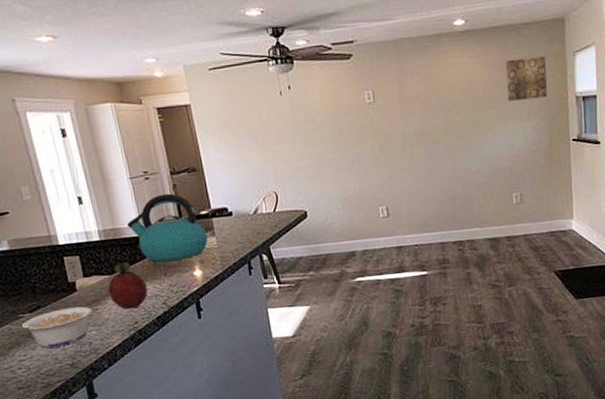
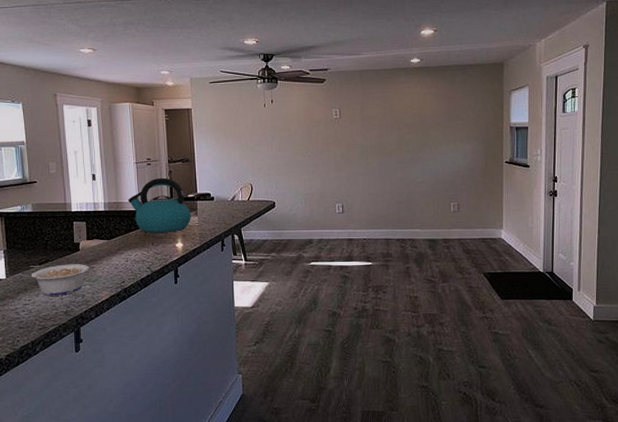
fruit: present [107,262,148,309] -> none [104,231,137,270]
wall art: present [505,56,548,101] -> none [452,92,486,126]

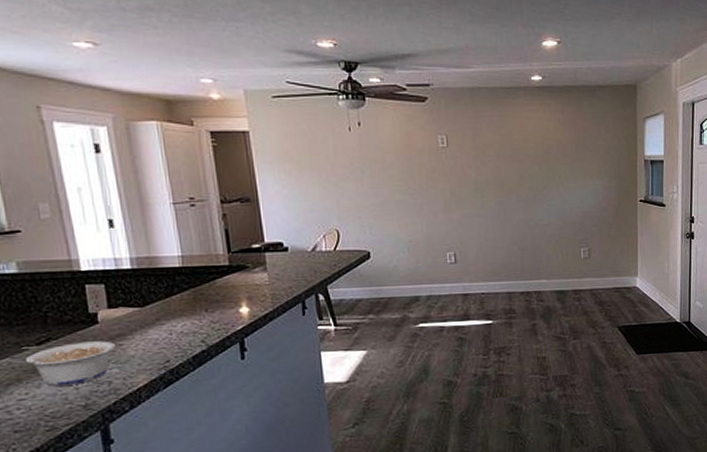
kettle: present [128,177,191,233] -> none [166,223,258,296]

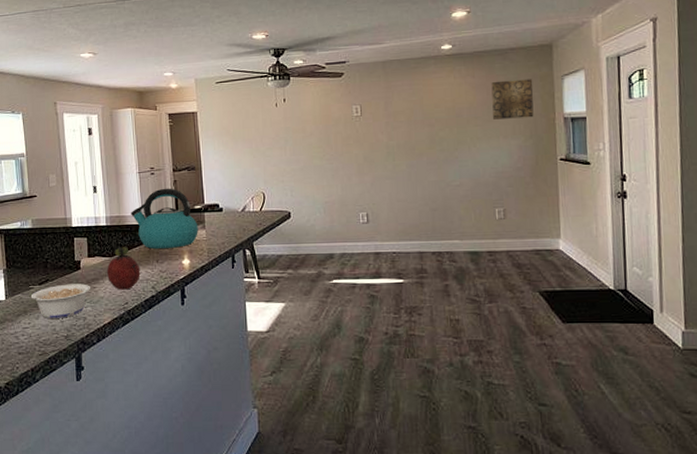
fruit: none [136,294,185,346] -> present [106,247,141,290]
kettle: none [166,223,258,296] -> present [131,188,198,249]
wall art: none [579,119,618,158] -> present [491,79,534,120]

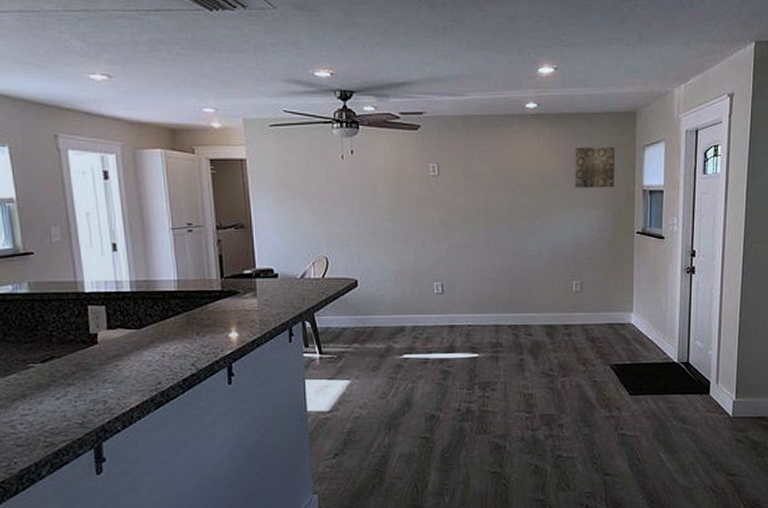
legume: present [22,283,90,319] -> none [19,361,112,403]
fruit: present [106,247,141,290] -> none [132,317,177,368]
kettle: present [131,188,198,249] -> none [163,248,248,319]

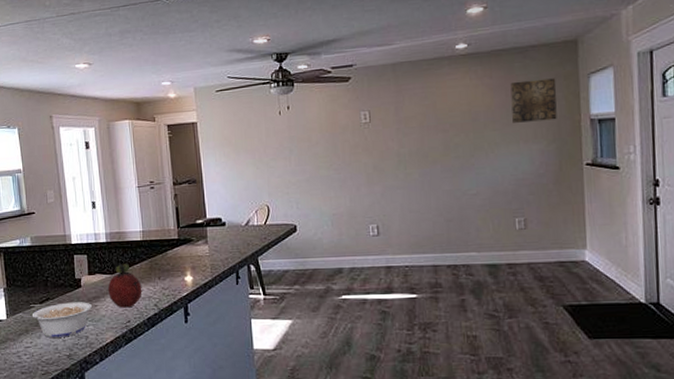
legume: none [19,361,112,403] -> present [24,302,92,338]
fruit: none [132,317,177,368] -> present [107,264,142,308]

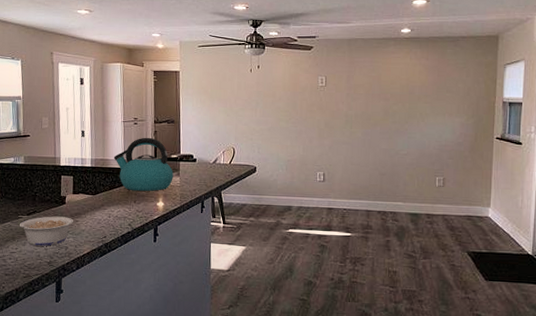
fruit: present [107,264,142,308] -> none [88,187,119,225]
kettle: none [131,202,201,265] -> present [114,137,173,191]
wall art: present [510,78,557,123] -> none [441,64,479,99]

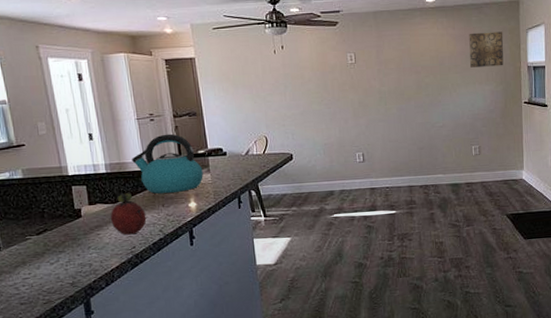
legume: present [12,216,73,246] -> none [19,231,94,268]
fruit: none [88,187,119,225] -> present [110,193,147,235]
wall art: none [441,64,479,99] -> present [469,31,504,68]

